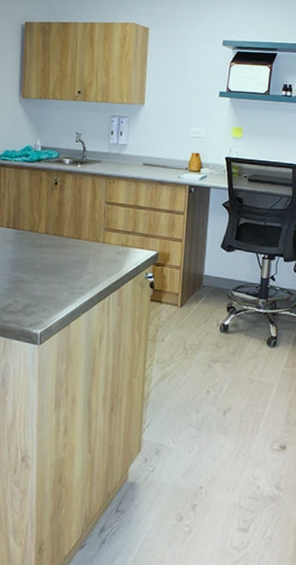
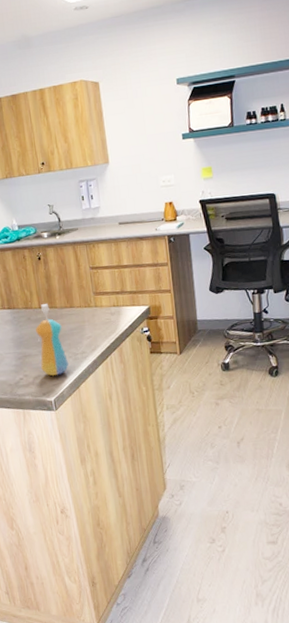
soap dispenser: none [34,229,65,308] -> present [35,303,69,376]

